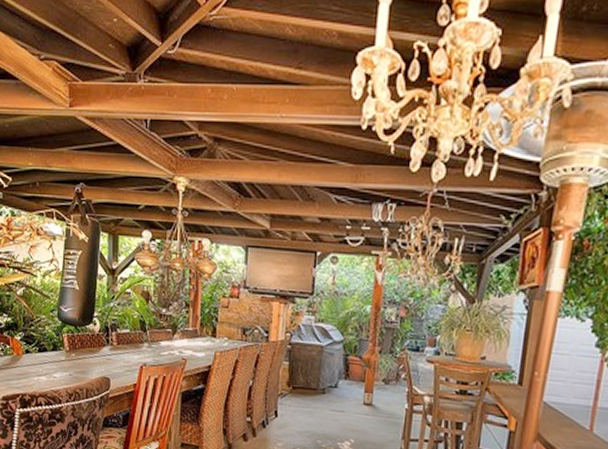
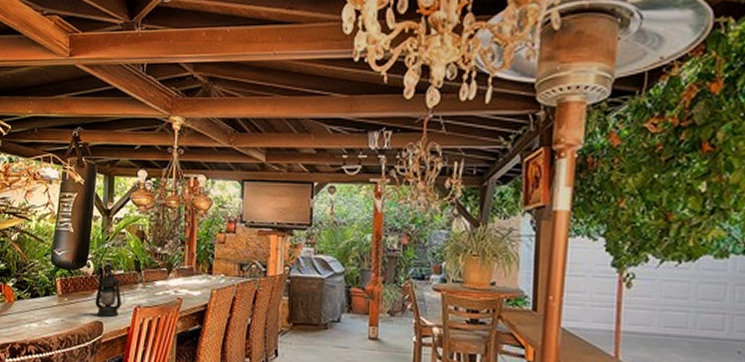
lantern: none [102,329,131,374] -> present [95,271,125,318]

